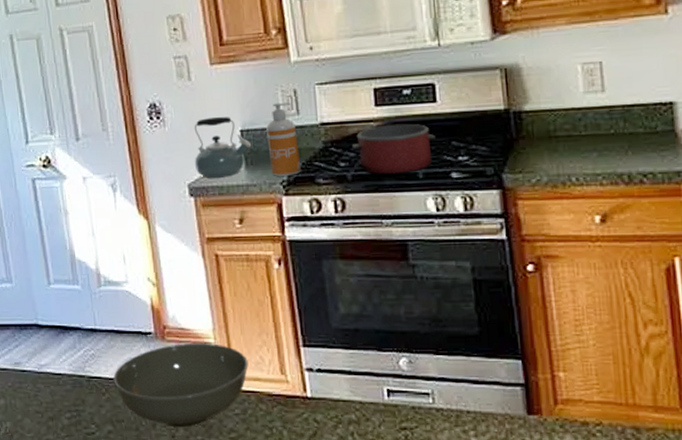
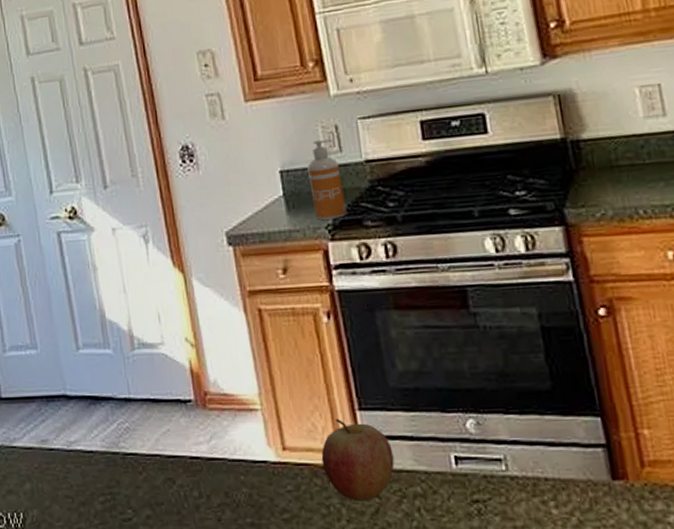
bowl: present [113,343,249,427] -> none [151,410,300,508]
kettle: present [194,116,252,178] -> none [230,157,293,225]
fruit: none [267,352,333,425] -> present [321,418,395,501]
cooking pot: present [351,123,436,175] -> none [400,157,490,214]

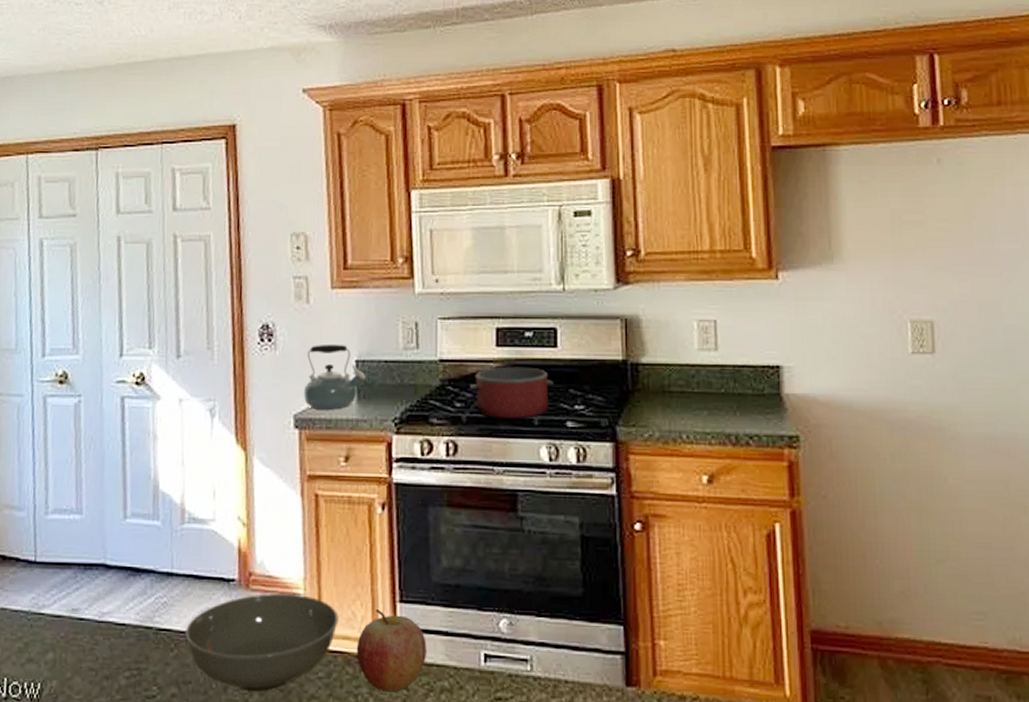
bowl: none [151,410,300,508] -> present [185,593,339,691]
kettle: none [230,157,293,225] -> present [303,344,366,410]
soap dispenser: present [307,139,348,221] -> none [383,335,416,414]
cooking pot: none [400,157,490,214] -> present [469,366,553,419]

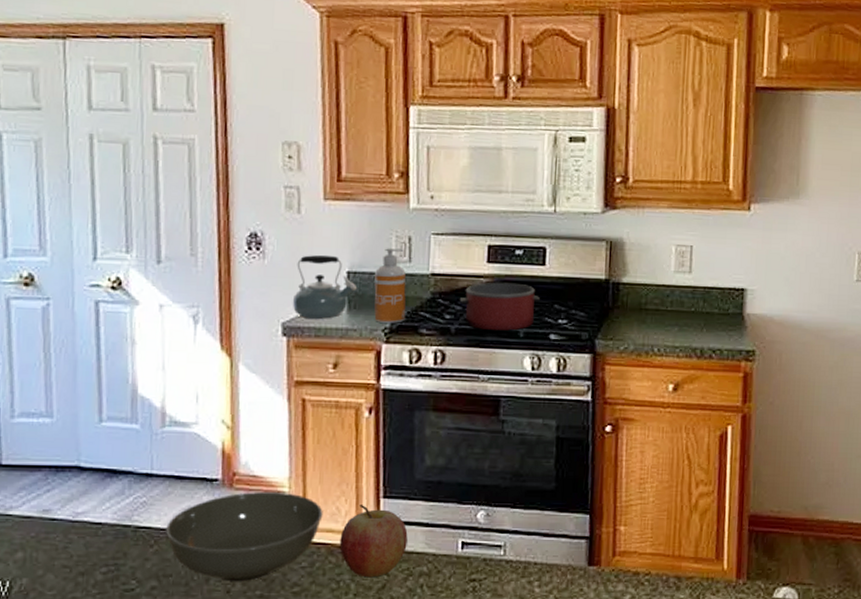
soap dispenser: none [383,335,416,414] -> present [374,248,406,324]

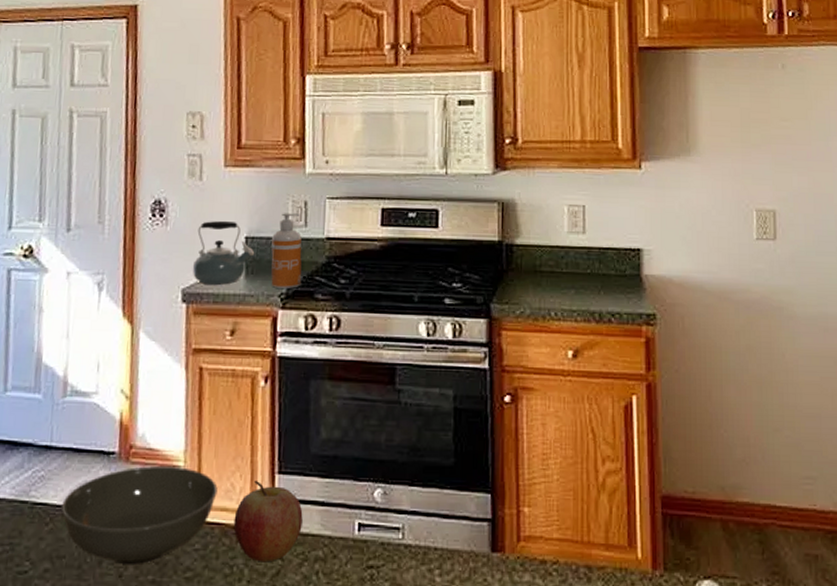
cooking pot: present [459,282,540,331] -> none [354,245,434,296]

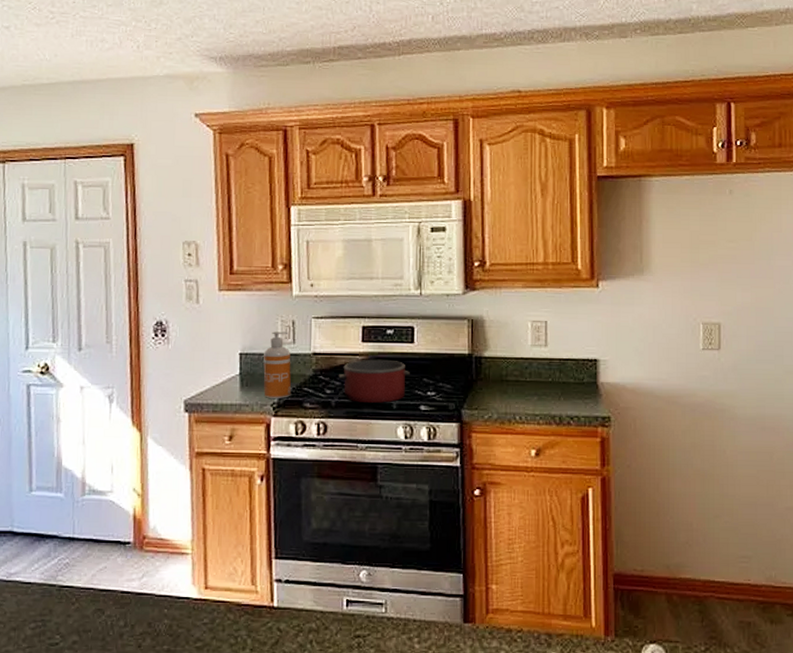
bowl: present [61,466,218,564] -> none [86,554,222,636]
kettle: present [192,220,255,285] -> none [192,339,249,396]
fruit: present [233,480,303,563] -> none [237,564,298,634]
cooking pot: none [354,245,434,296] -> present [338,359,410,404]

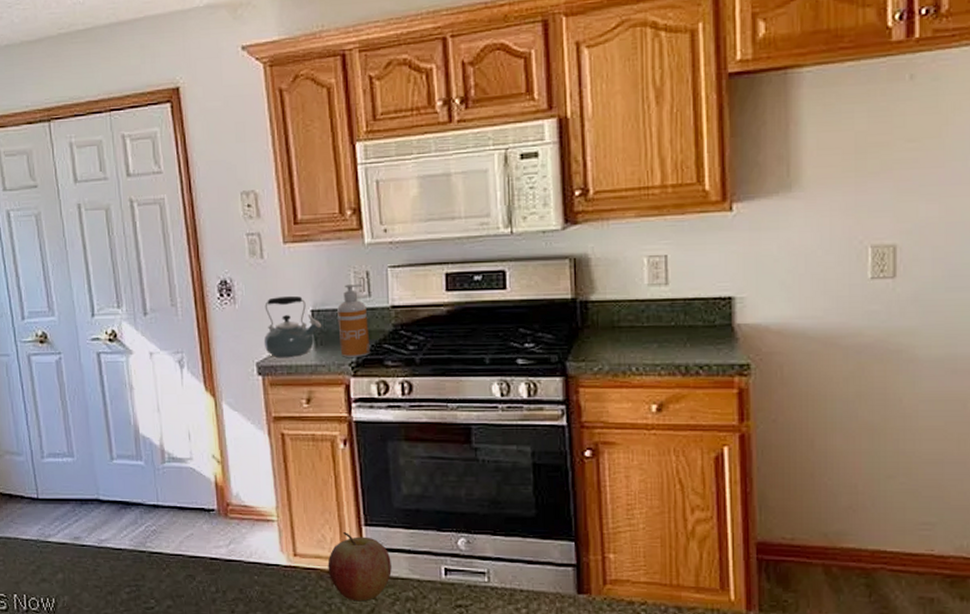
kettle: none [192,339,249,396] -> present [263,295,322,357]
fruit: none [237,564,298,634] -> present [327,531,392,602]
cooking pot: present [338,359,410,404] -> none [421,309,503,359]

